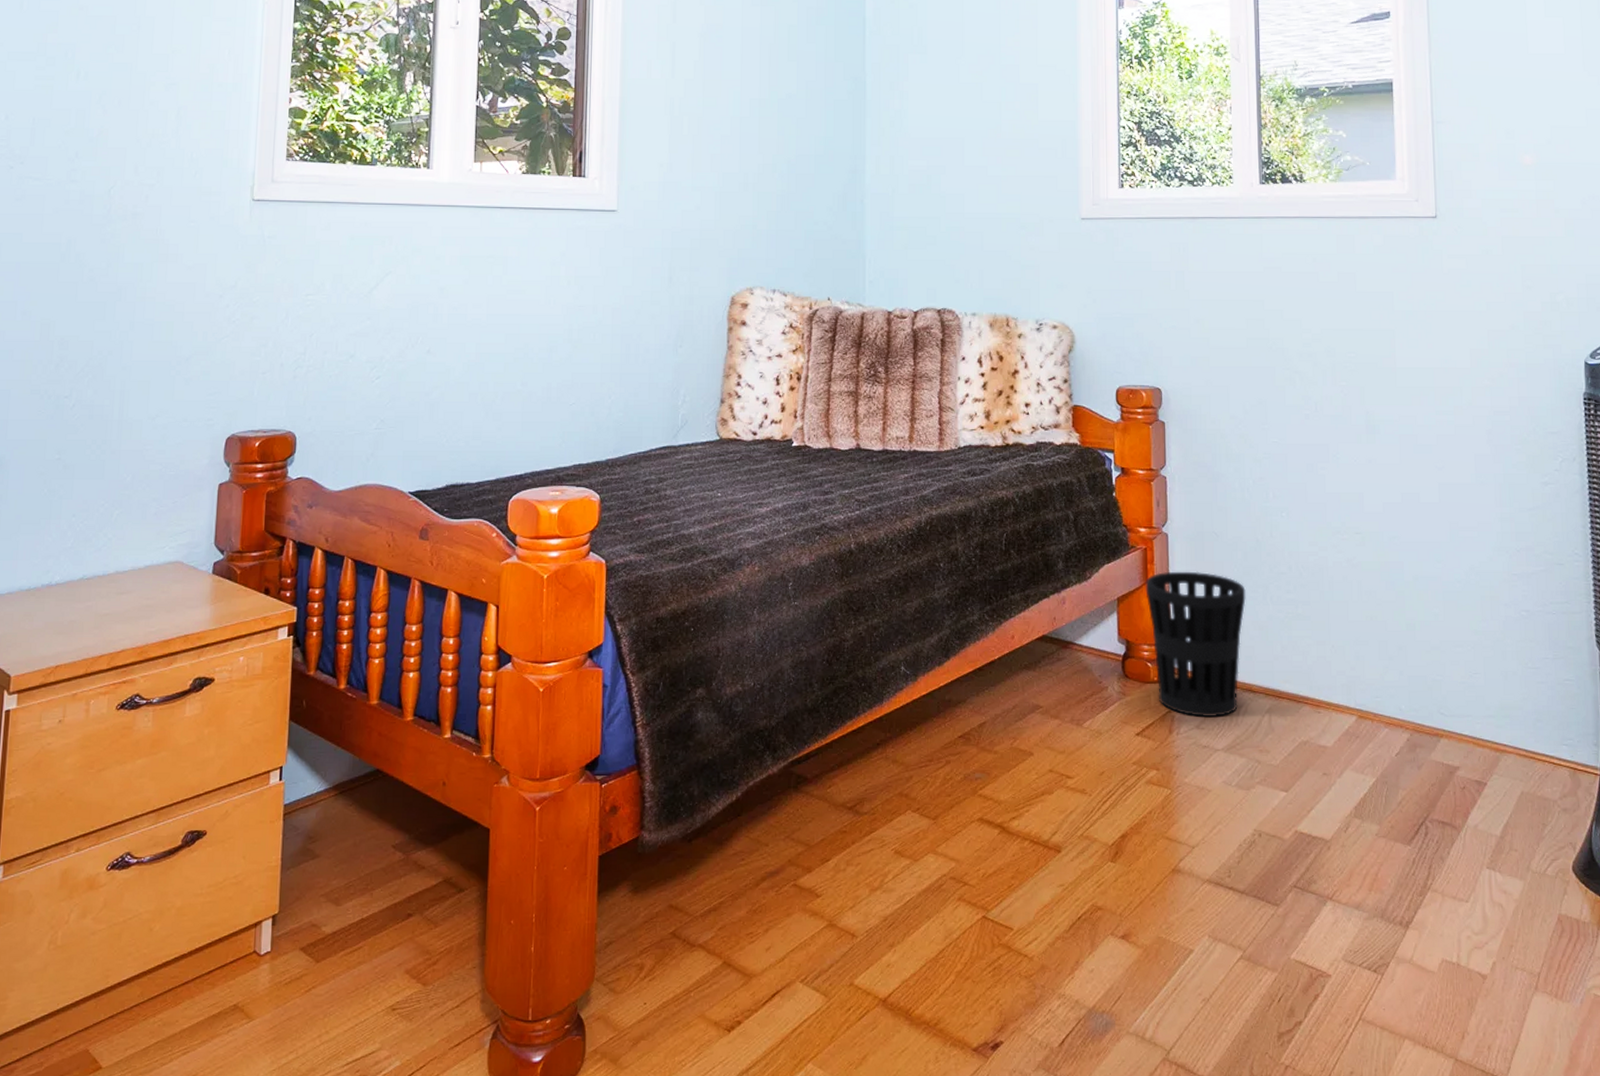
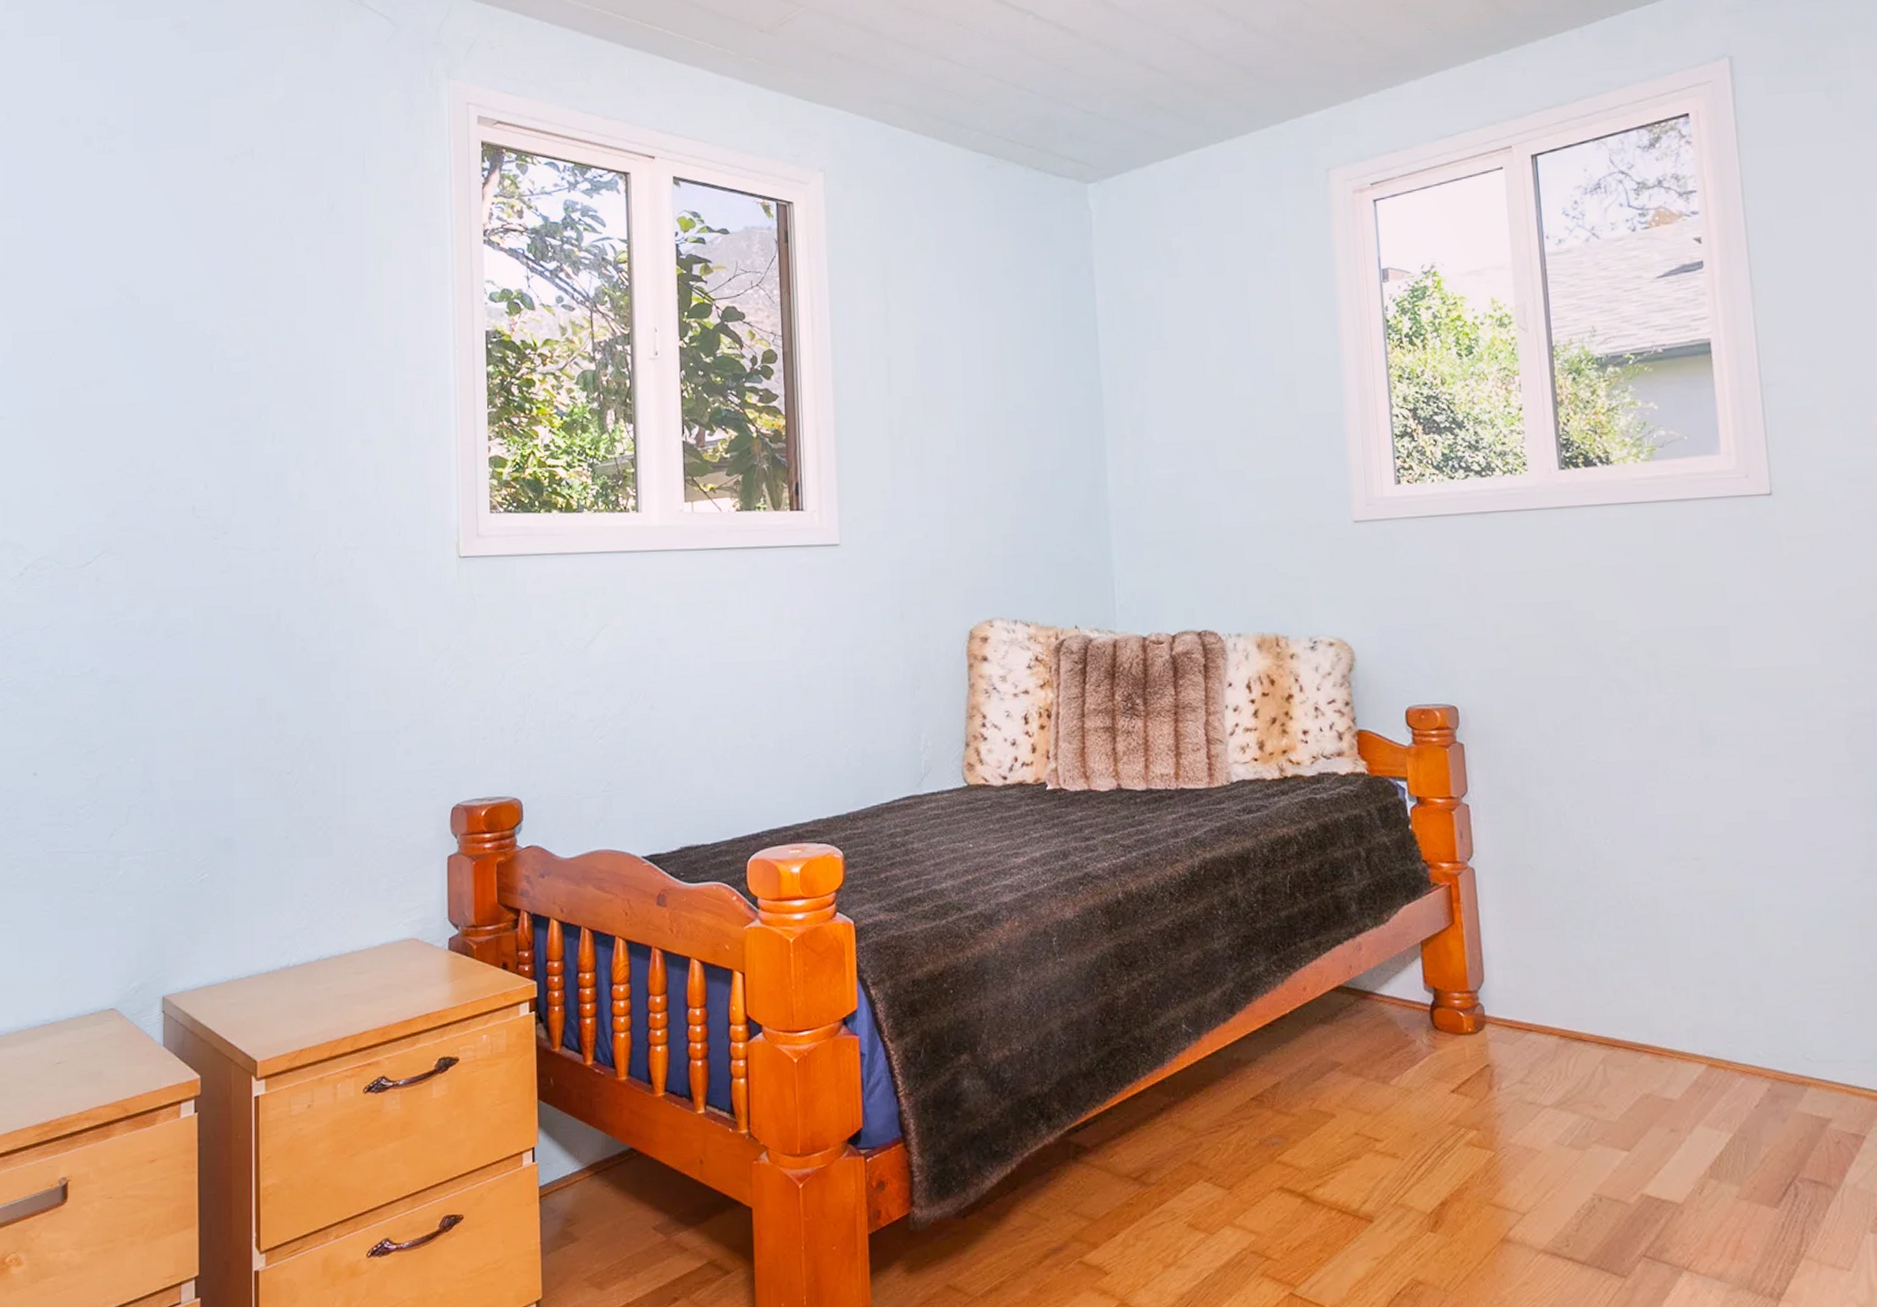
wastebasket: present [1145,571,1246,717] -> none [1451,908,1569,1070]

